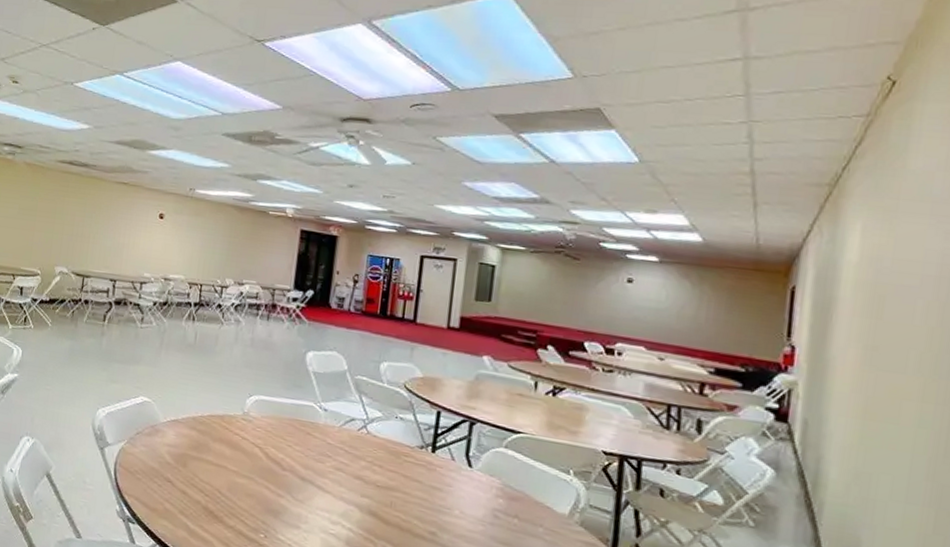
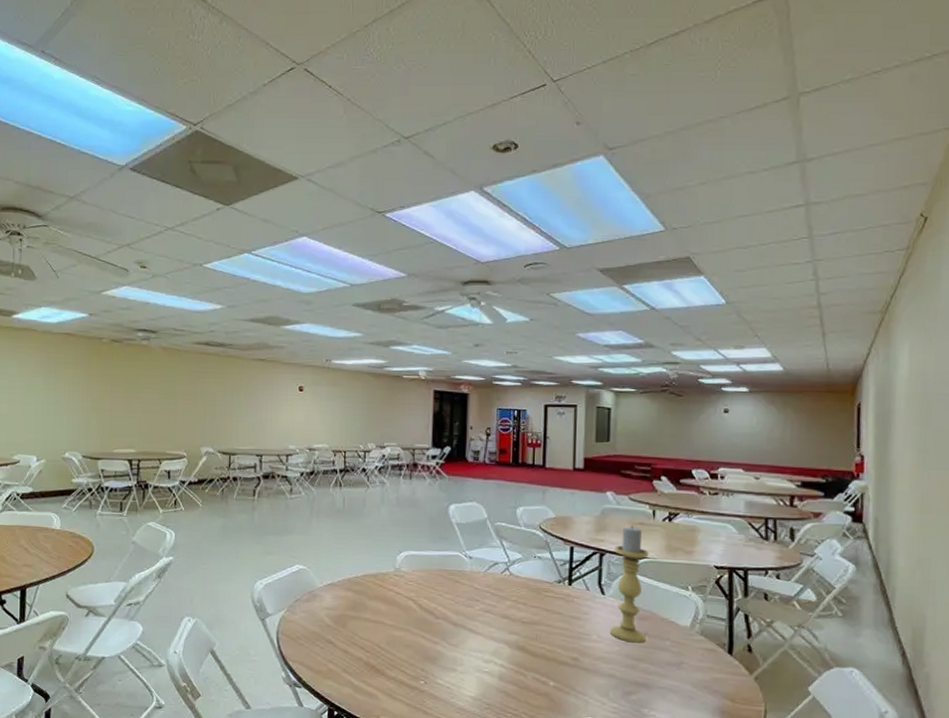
candle holder: none [474,396,526,526] -> present [609,526,649,643]

